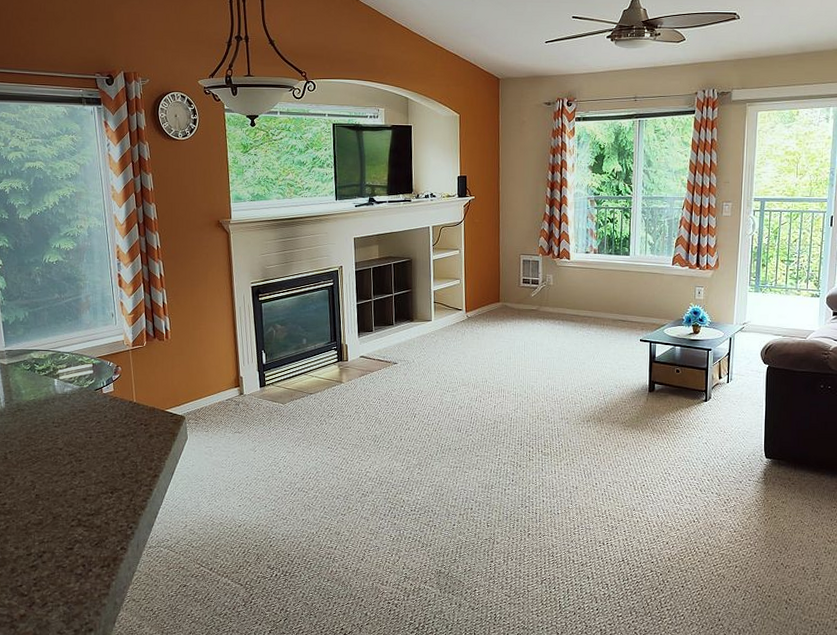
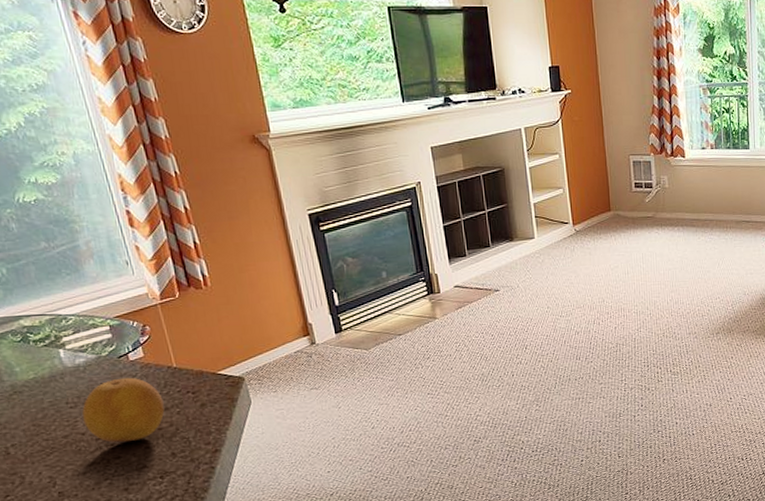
fruit: none [63,407,122,459] -> present [82,377,165,442]

